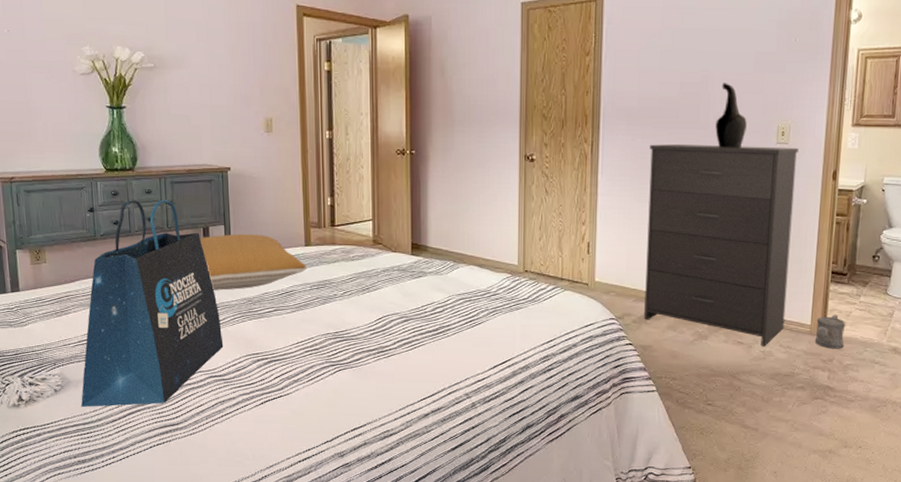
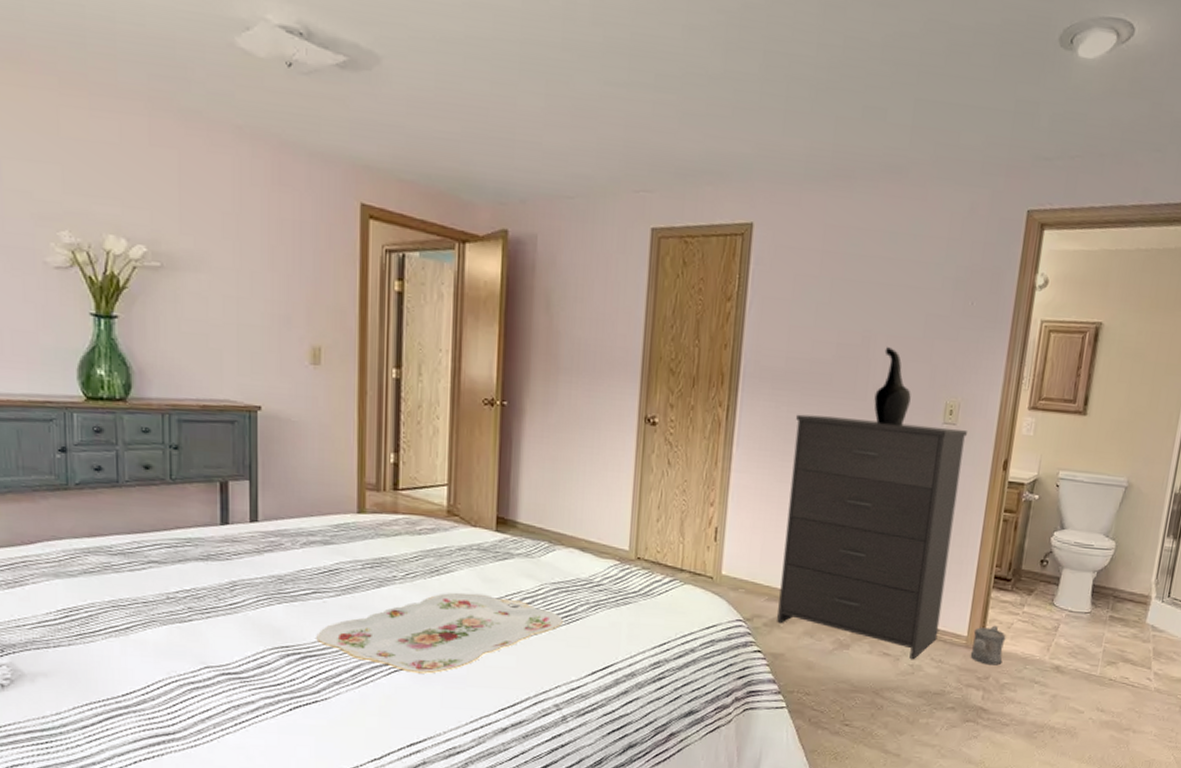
tote bag: present [80,199,224,407] -> none [37,440,242,709]
pillow: present [199,234,306,290] -> none [214,492,358,564]
serving tray: none [278,305,468,372] -> present [316,592,563,674]

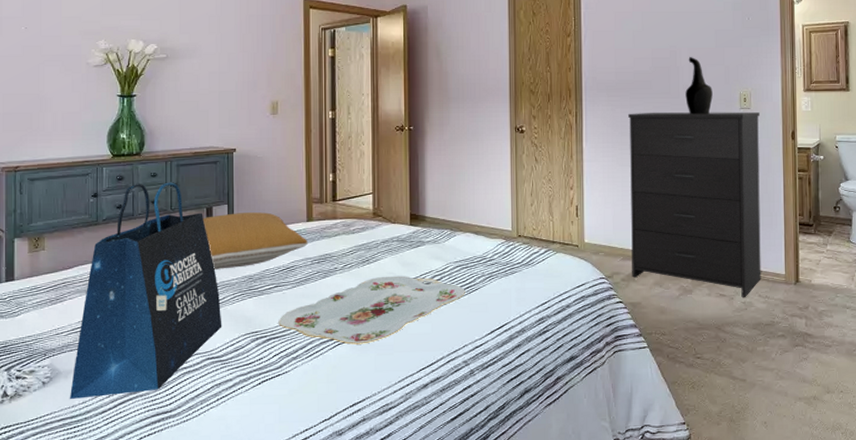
tote bag: none [37,440,242,709] -> present [69,182,222,399]
pillow: none [214,492,358,564] -> present [202,212,308,269]
watering can: present [970,625,1006,666] -> none [790,263,817,297]

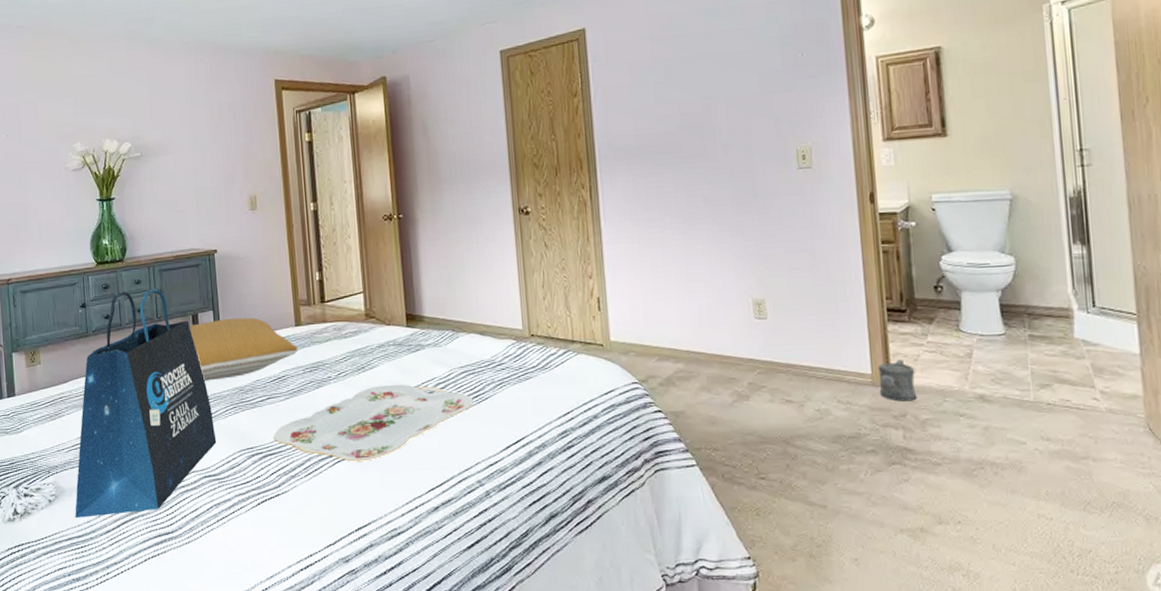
dresser: present [628,111,761,297] -> none [654,172,840,403]
decorative vase: present [685,57,713,115] -> none [725,109,761,180]
watering can: none [790,263,817,297] -> present [877,359,917,402]

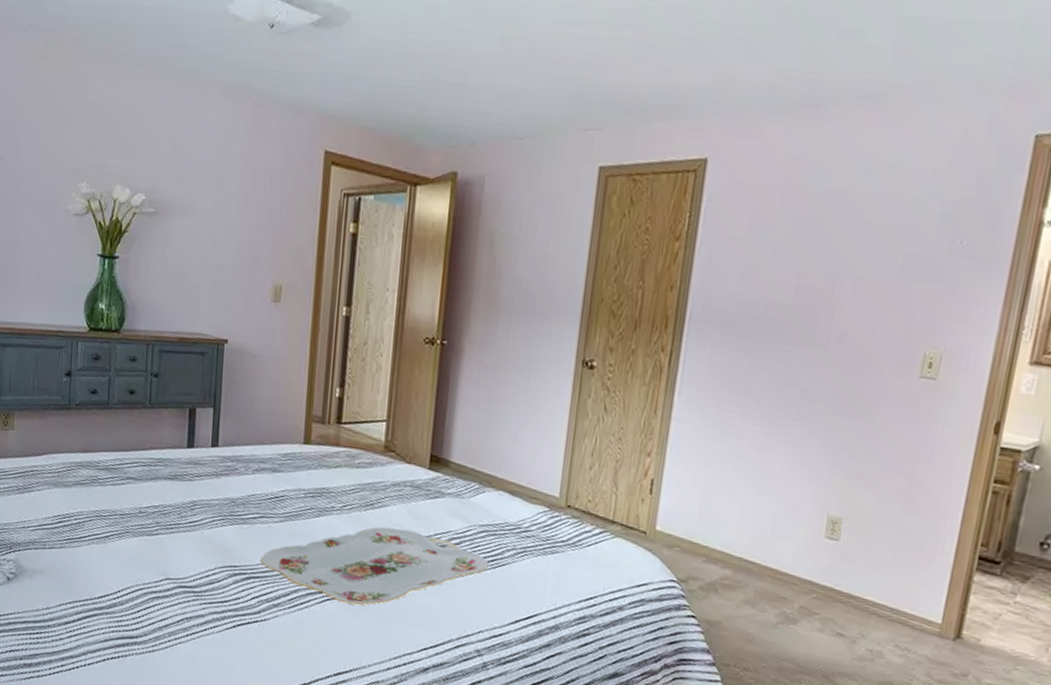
tote bag: present [74,288,217,518] -> none [33,366,198,611]
pillow: present [188,317,298,381] -> none [184,419,303,487]
watering can: present [877,359,917,402] -> none [944,614,992,662]

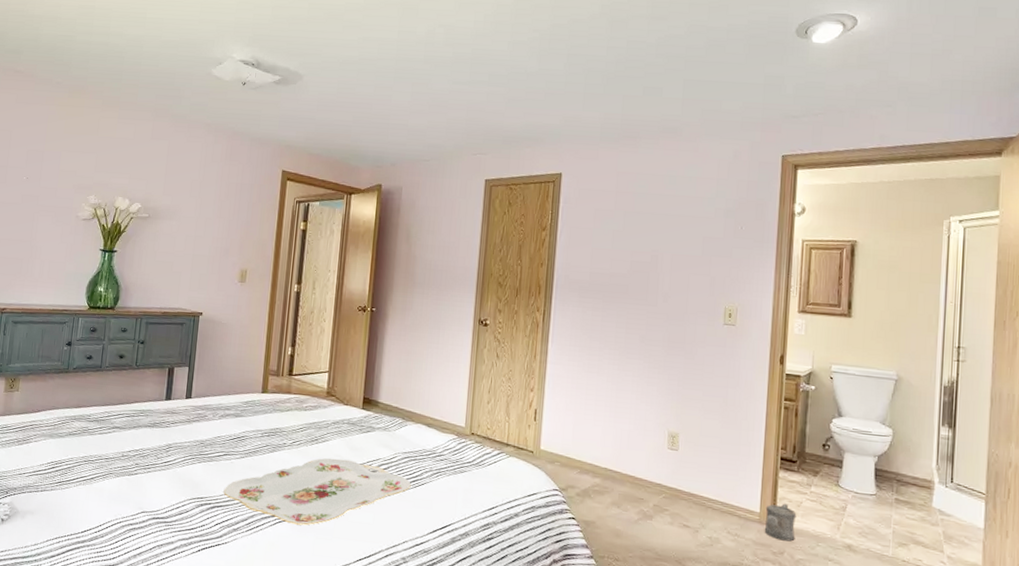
watering can: none [944,614,992,662] -> present [764,503,797,542]

